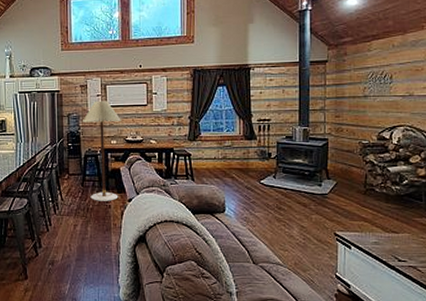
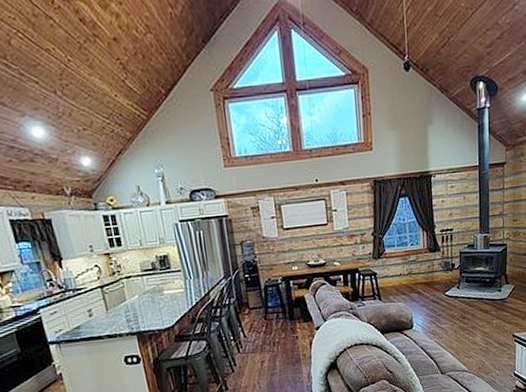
floor lamp: present [82,100,121,201] -> none [257,222,305,334]

